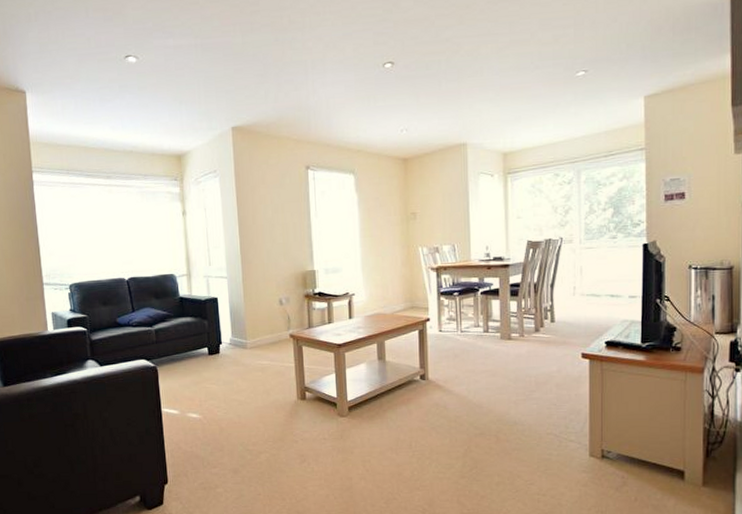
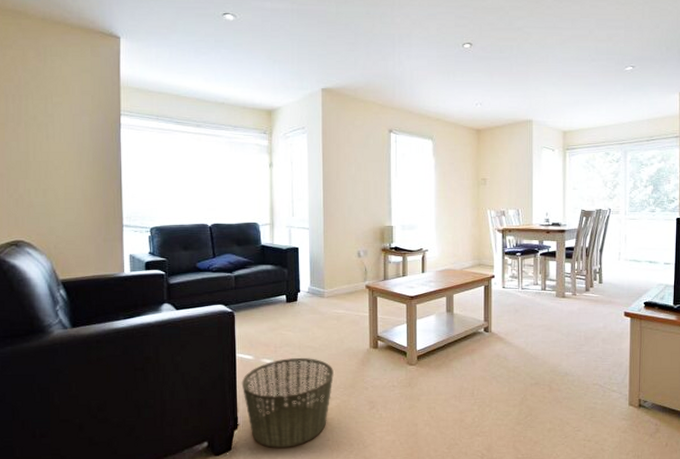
basket: none [168,411,262,503] -> present [241,358,335,449]

